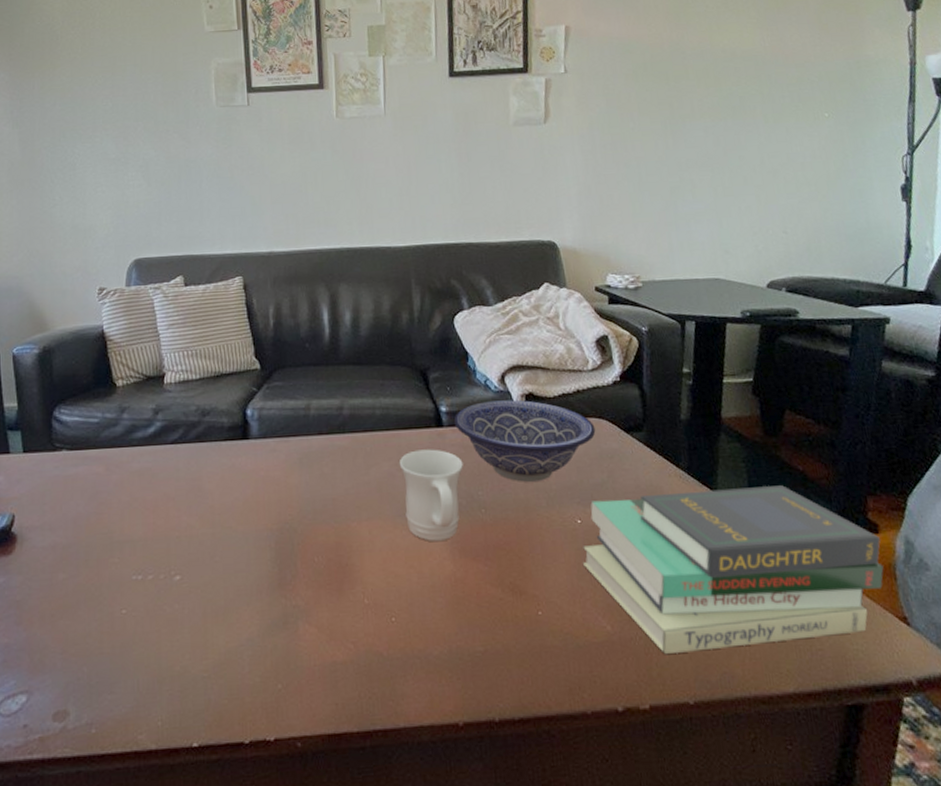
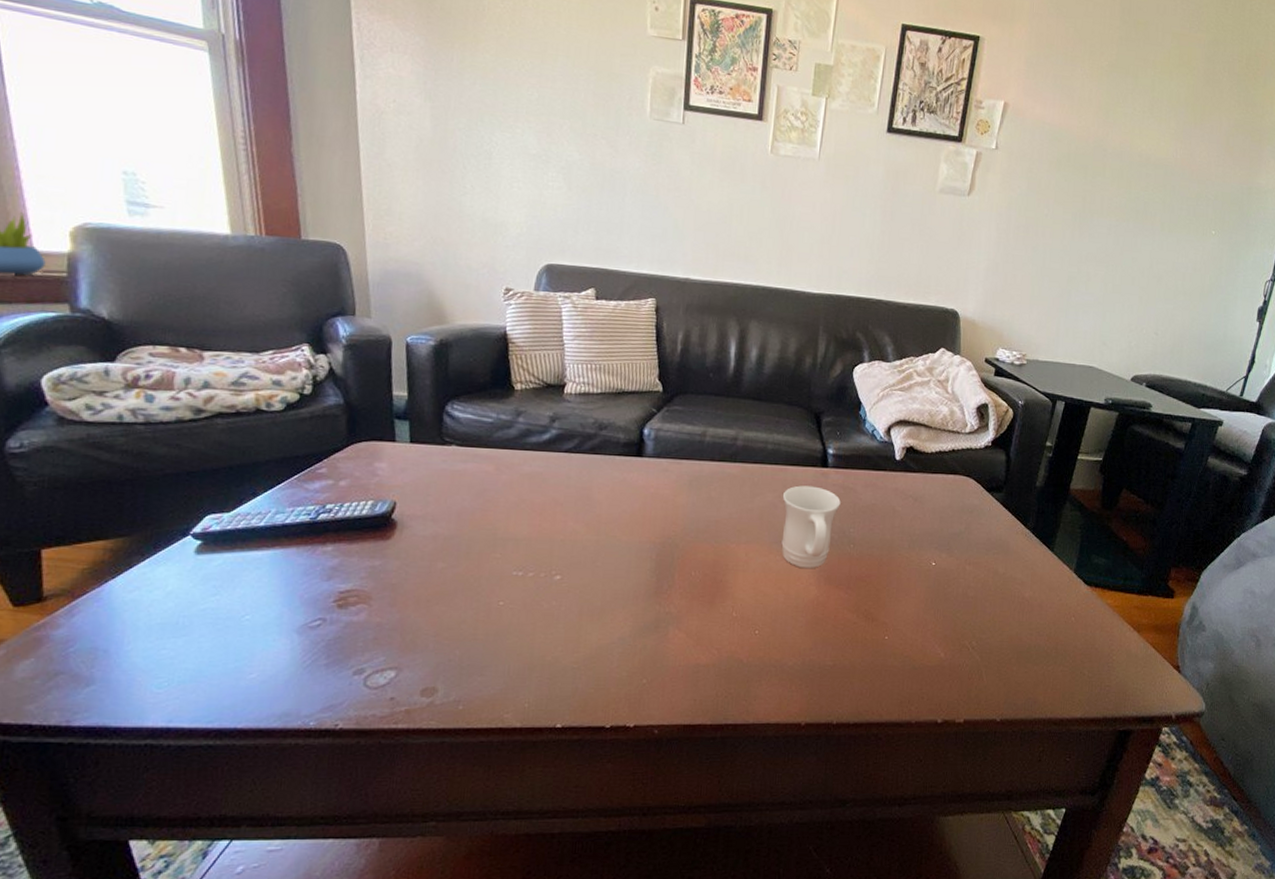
decorative bowl: present [453,399,596,482] -> none [838,449,962,525]
books: present [583,485,884,654] -> none [930,547,1173,680]

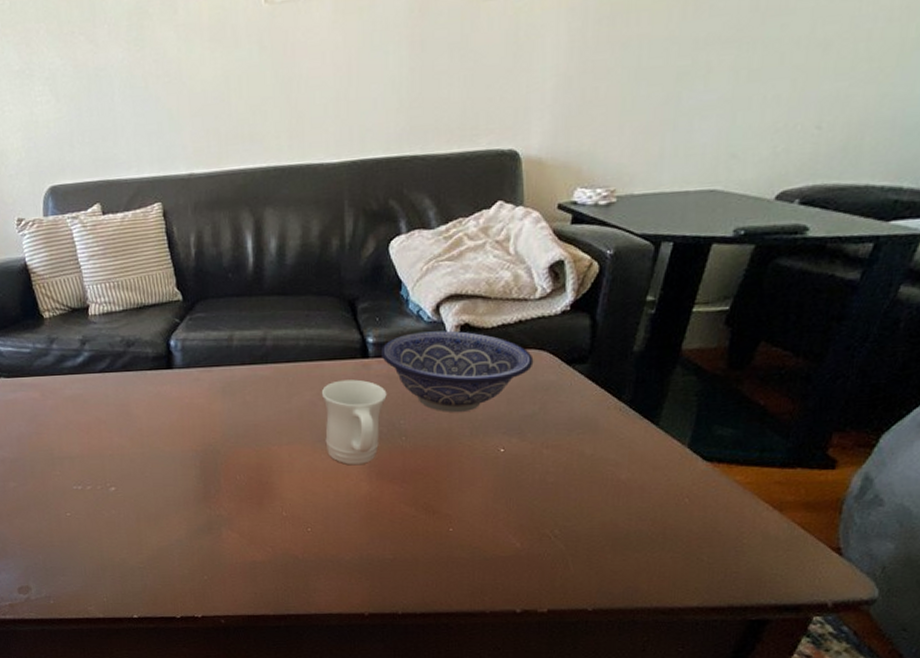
decorative bowl: none [838,449,962,525] -> present [380,330,534,412]

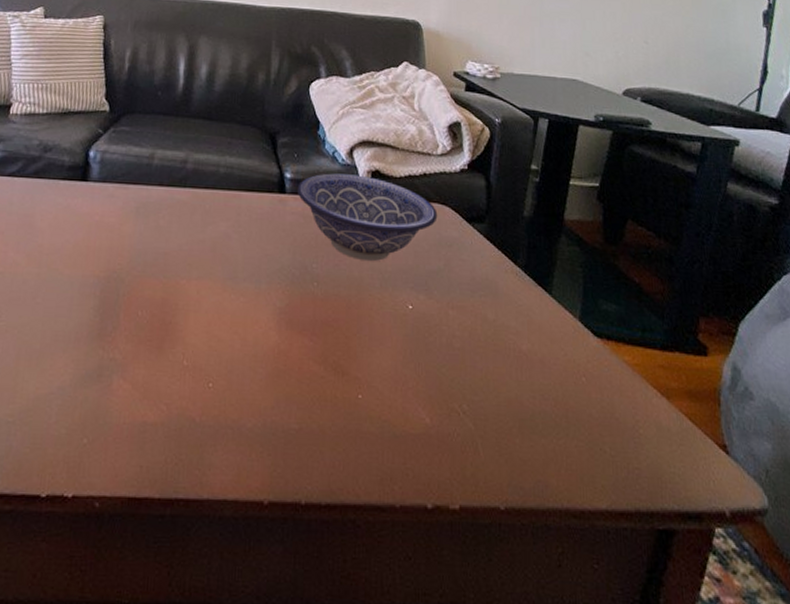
mug: present [321,379,387,466] -> none [236,213,301,311]

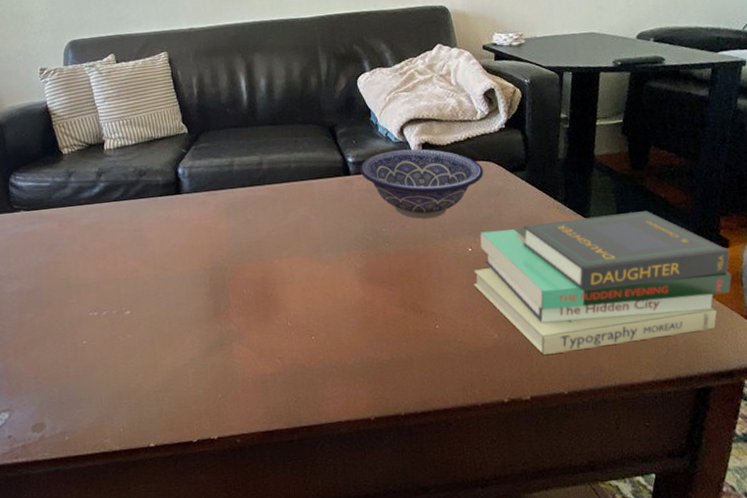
books: none [410,287,709,456] -> present [473,211,732,355]

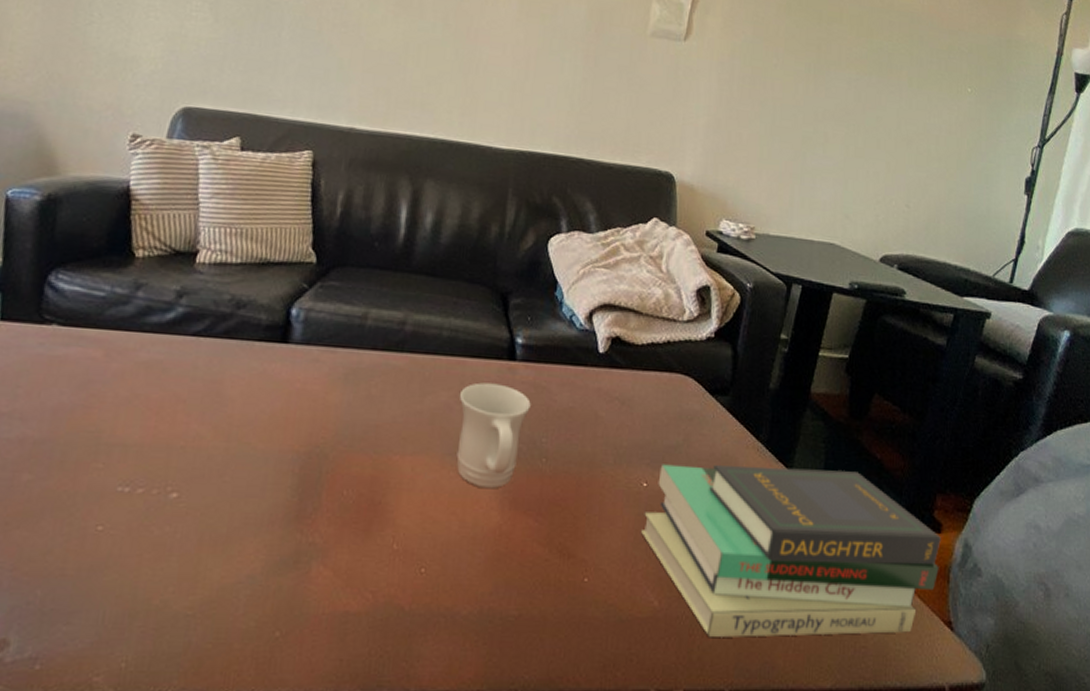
mug: none [312,194,369,273] -> present [456,382,531,489]
decorative bowl: present [359,148,484,219] -> none [528,339,680,435]

